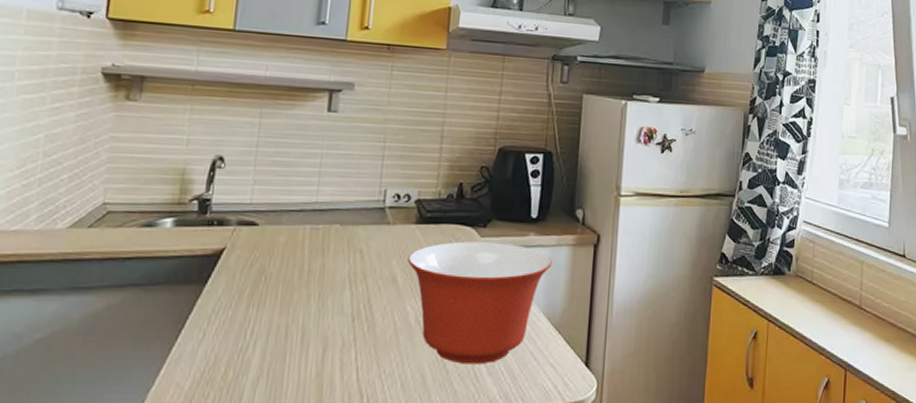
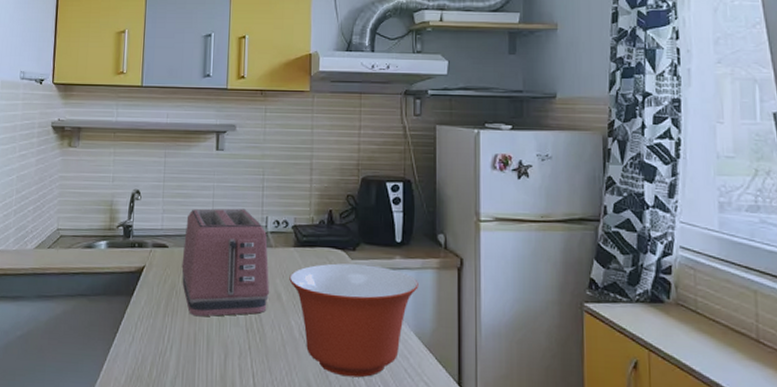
toaster: none [273,179,385,306] -> present [181,208,269,317]

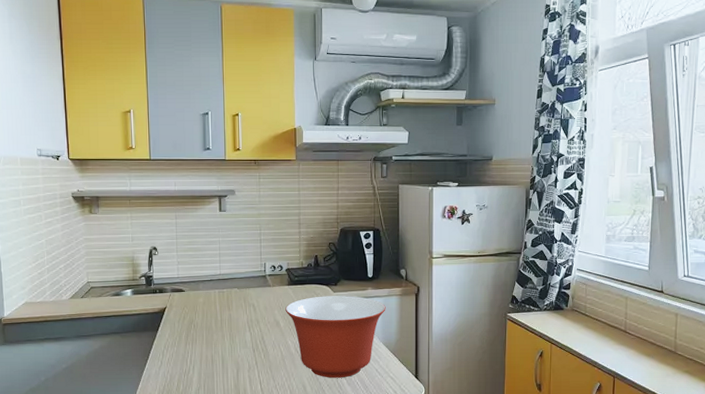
toaster: present [181,208,269,317] -> none [197,257,270,343]

